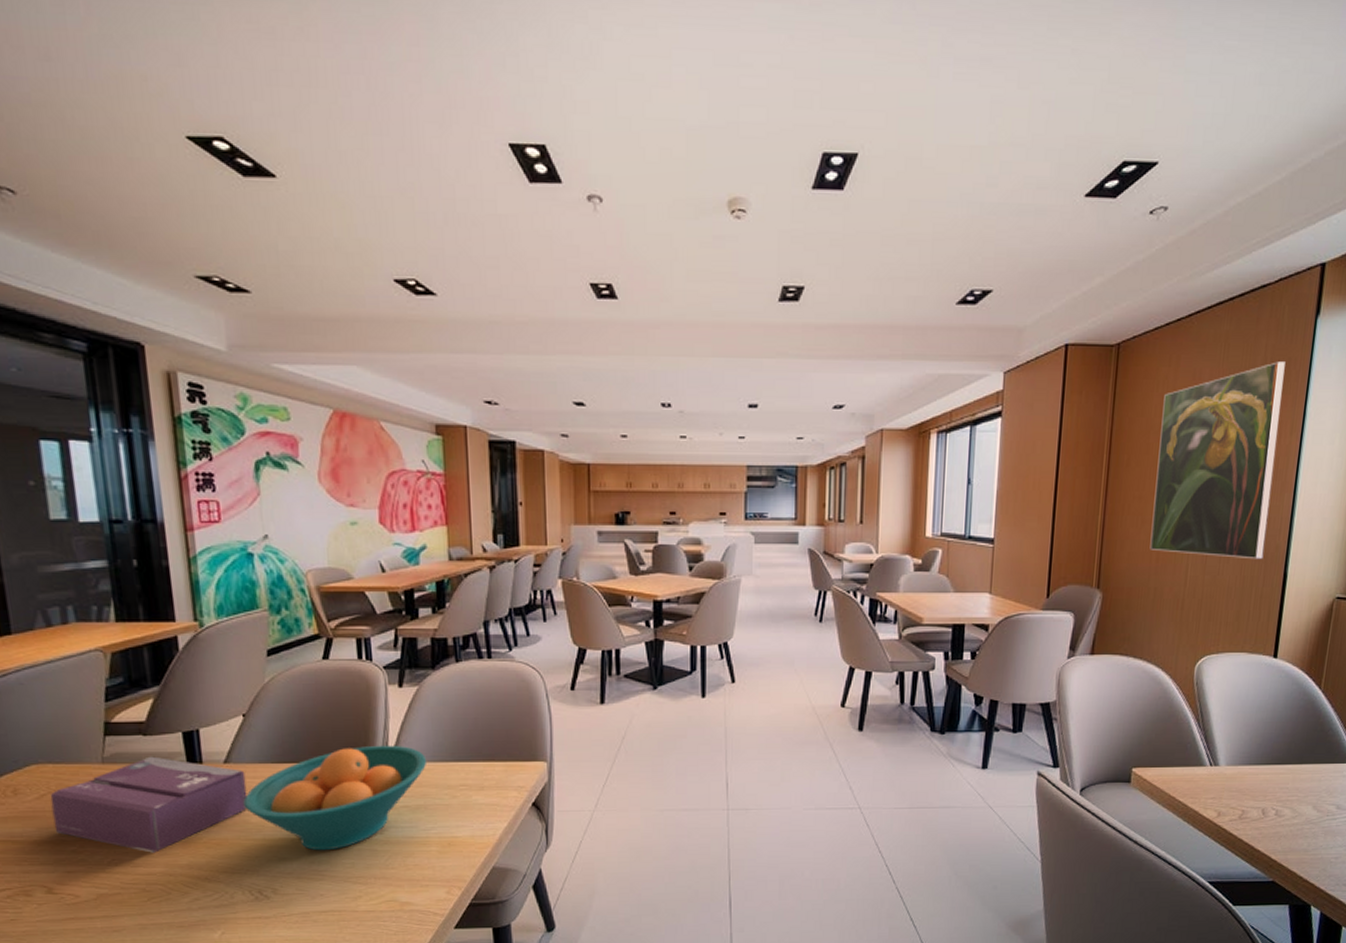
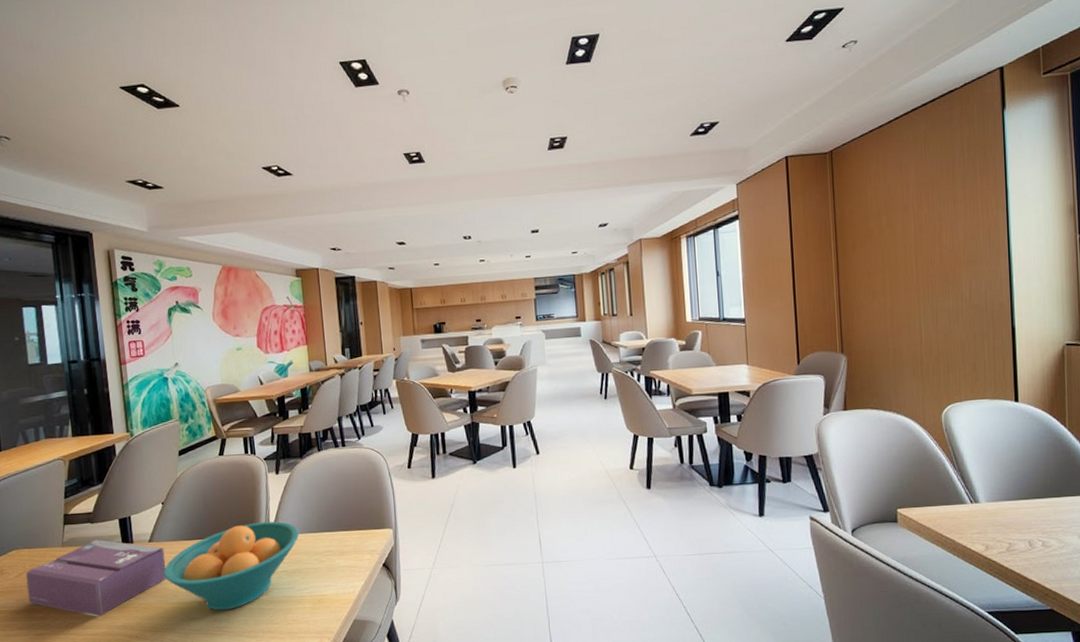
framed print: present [1149,361,1285,560] -> none [877,149,990,317]

